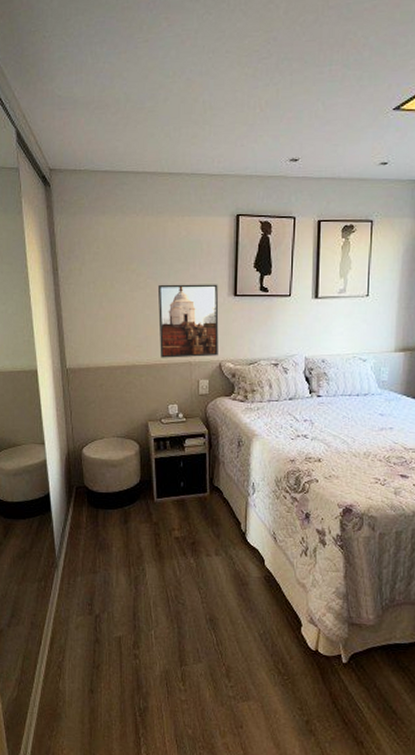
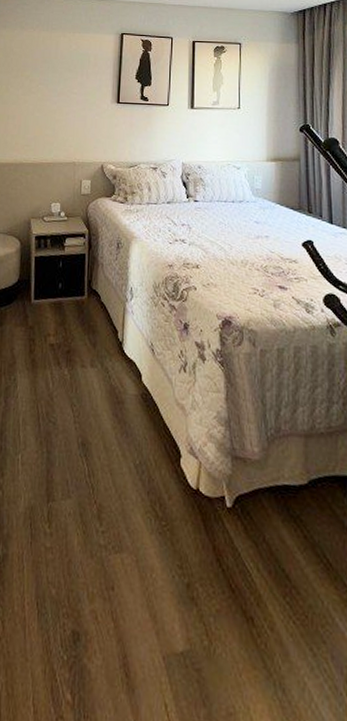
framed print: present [157,284,219,358] -> none [46,90,103,158]

